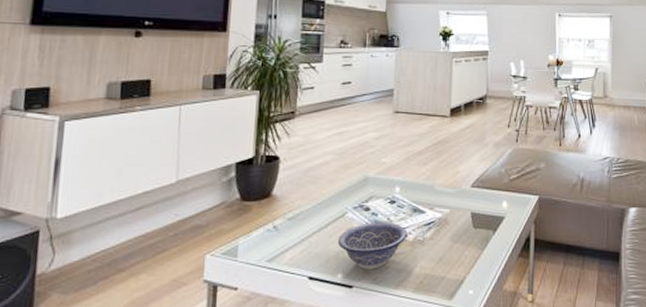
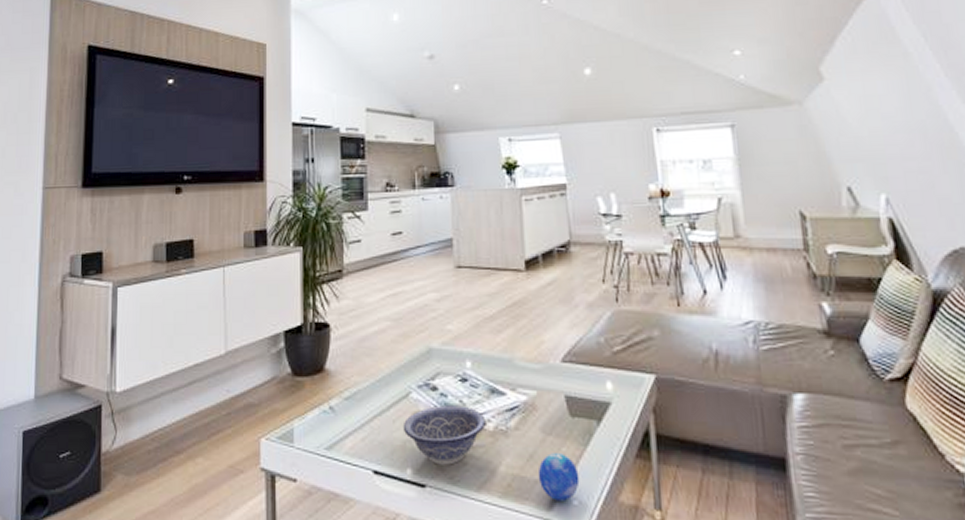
decorative orb: none [444,256,476,292] -> present [537,453,580,501]

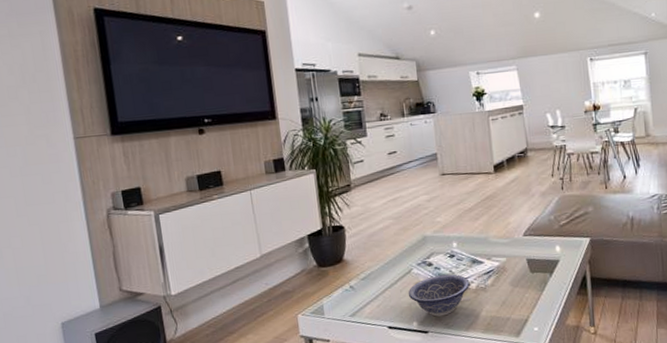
decorative orb: present [537,453,580,501] -> none [509,298,539,330]

